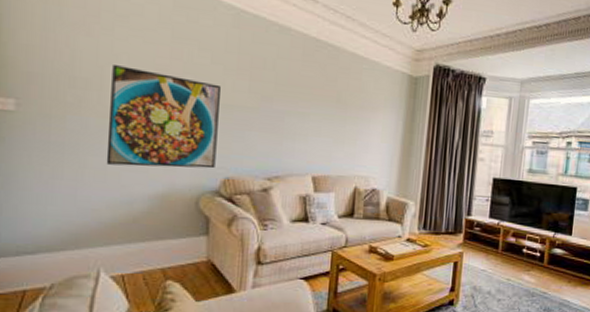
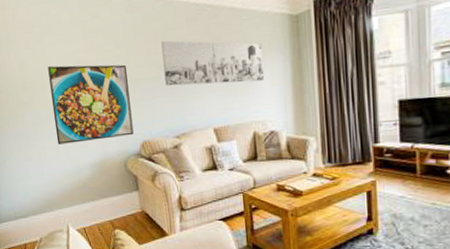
wall art: none [266,69,378,135] -> present [161,40,265,87]

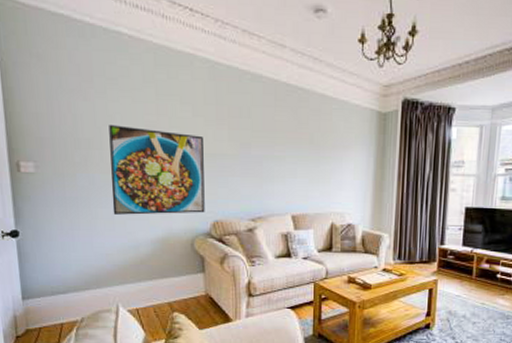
wall art: present [161,40,265,87] -> none [245,117,349,173]

